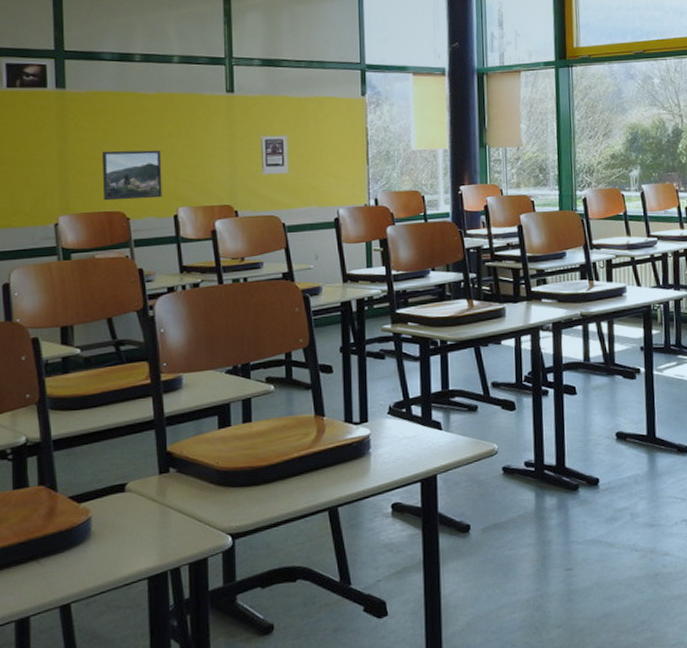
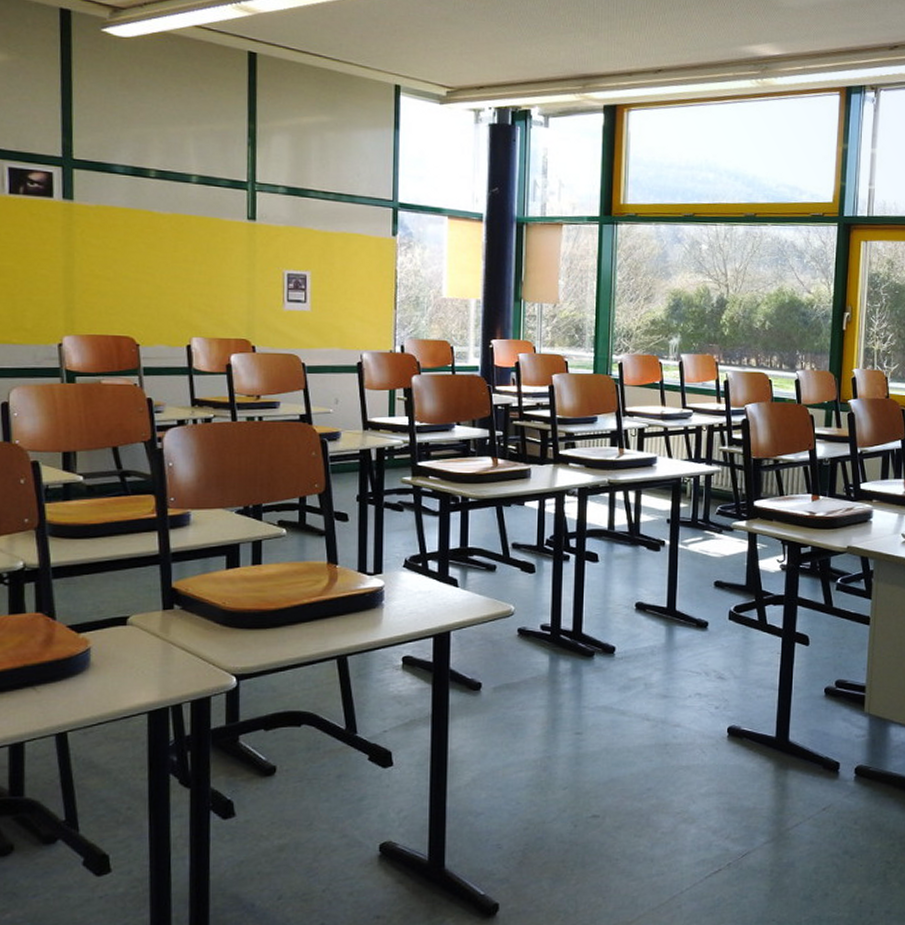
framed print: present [102,150,162,201] -> none [111,271,176,326]

